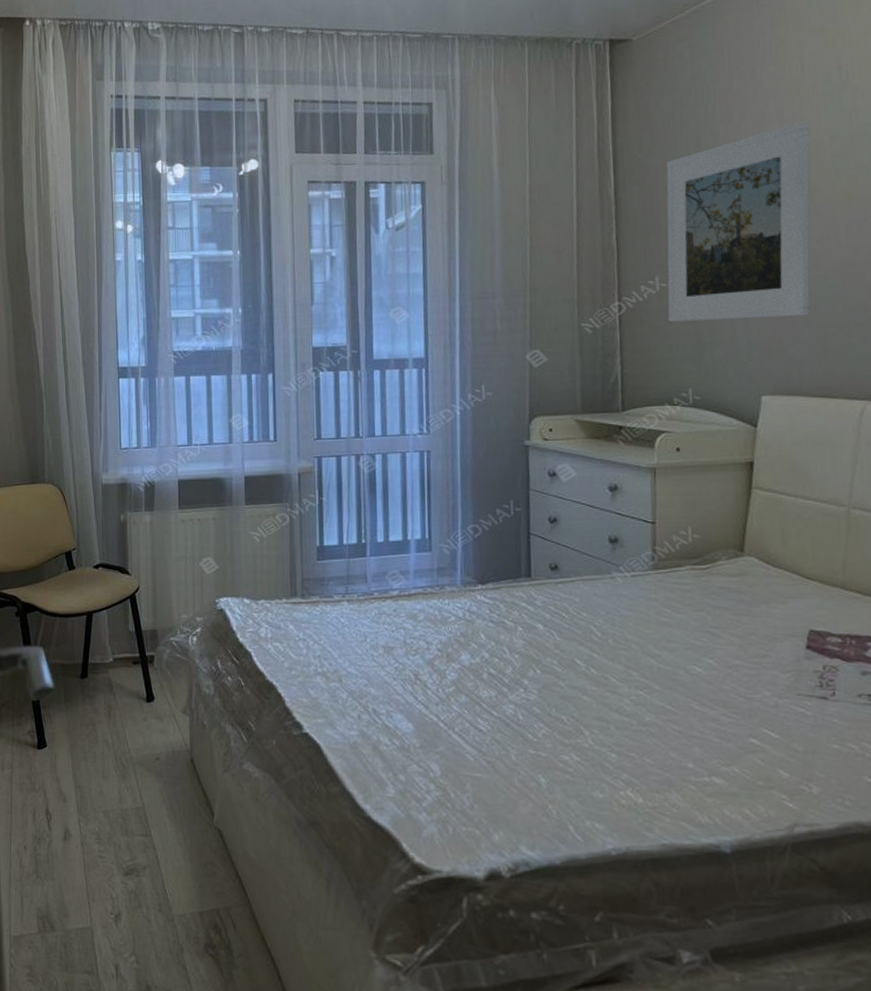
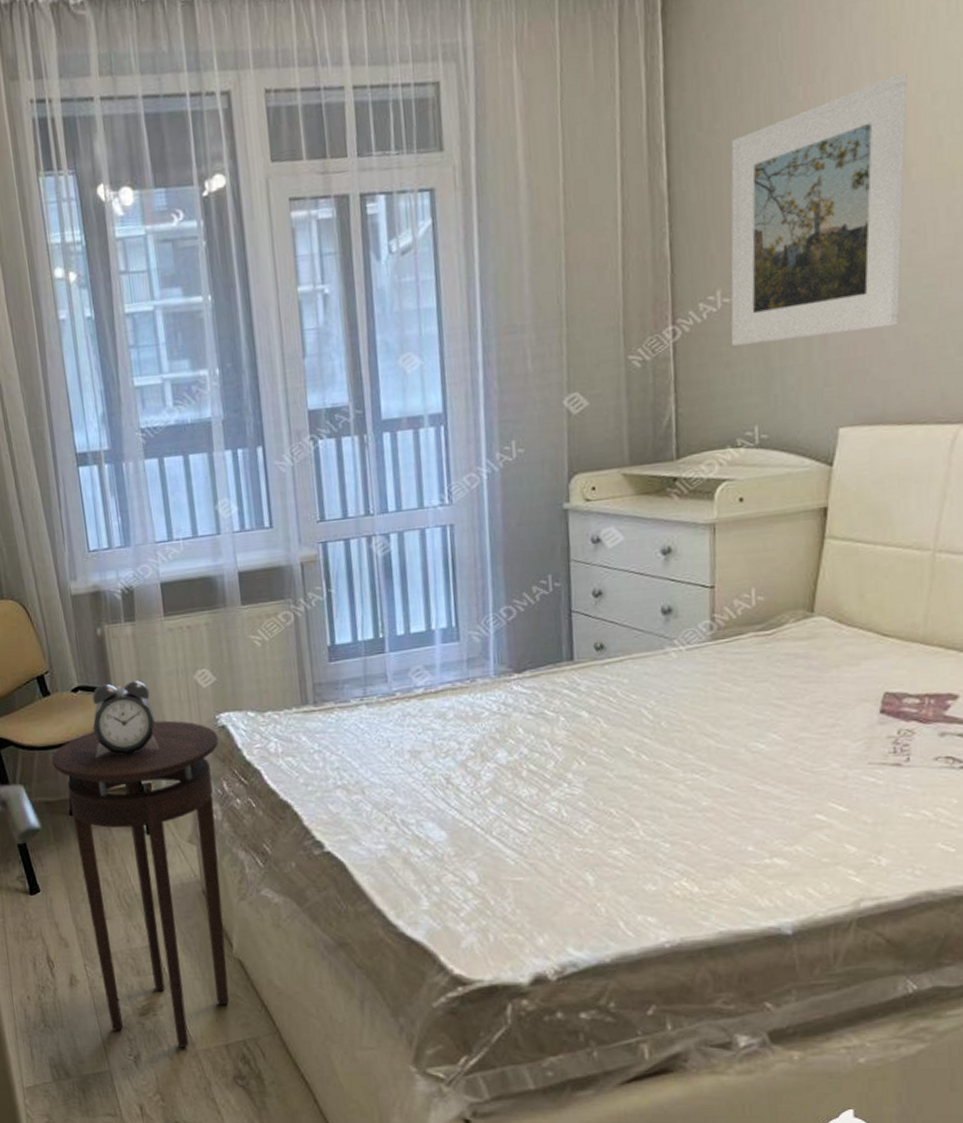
stool: none [70,600,217,911] -> present [51,720,230,1048]
alarm clock: none [108,563,164,628] -> present [91,680,159,758]

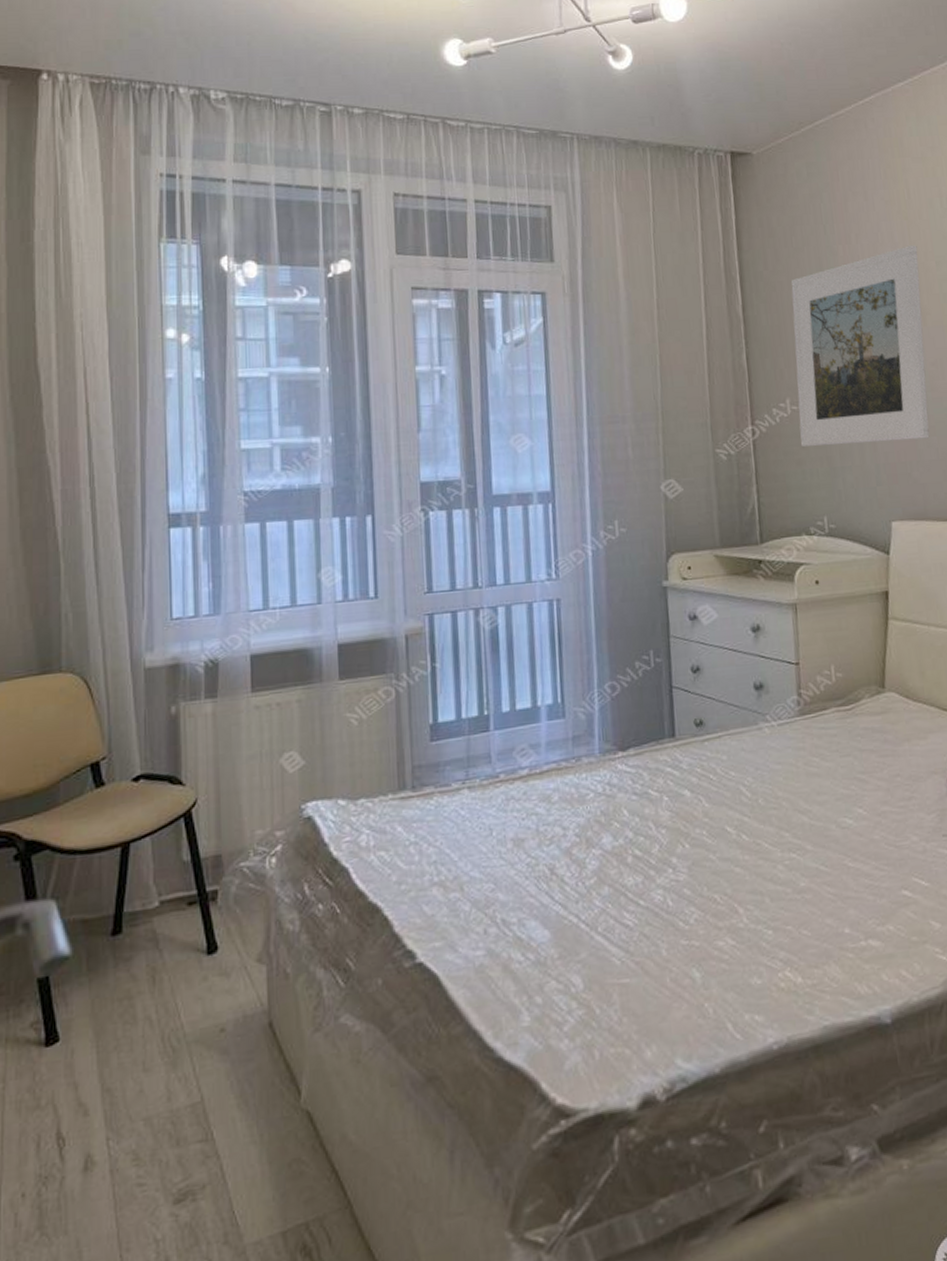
stool: present [51,720,230,1048] -> none [96,812,303,1244]
alarm clock: present [91,680,159,758] -> none [152,766,232,861]

